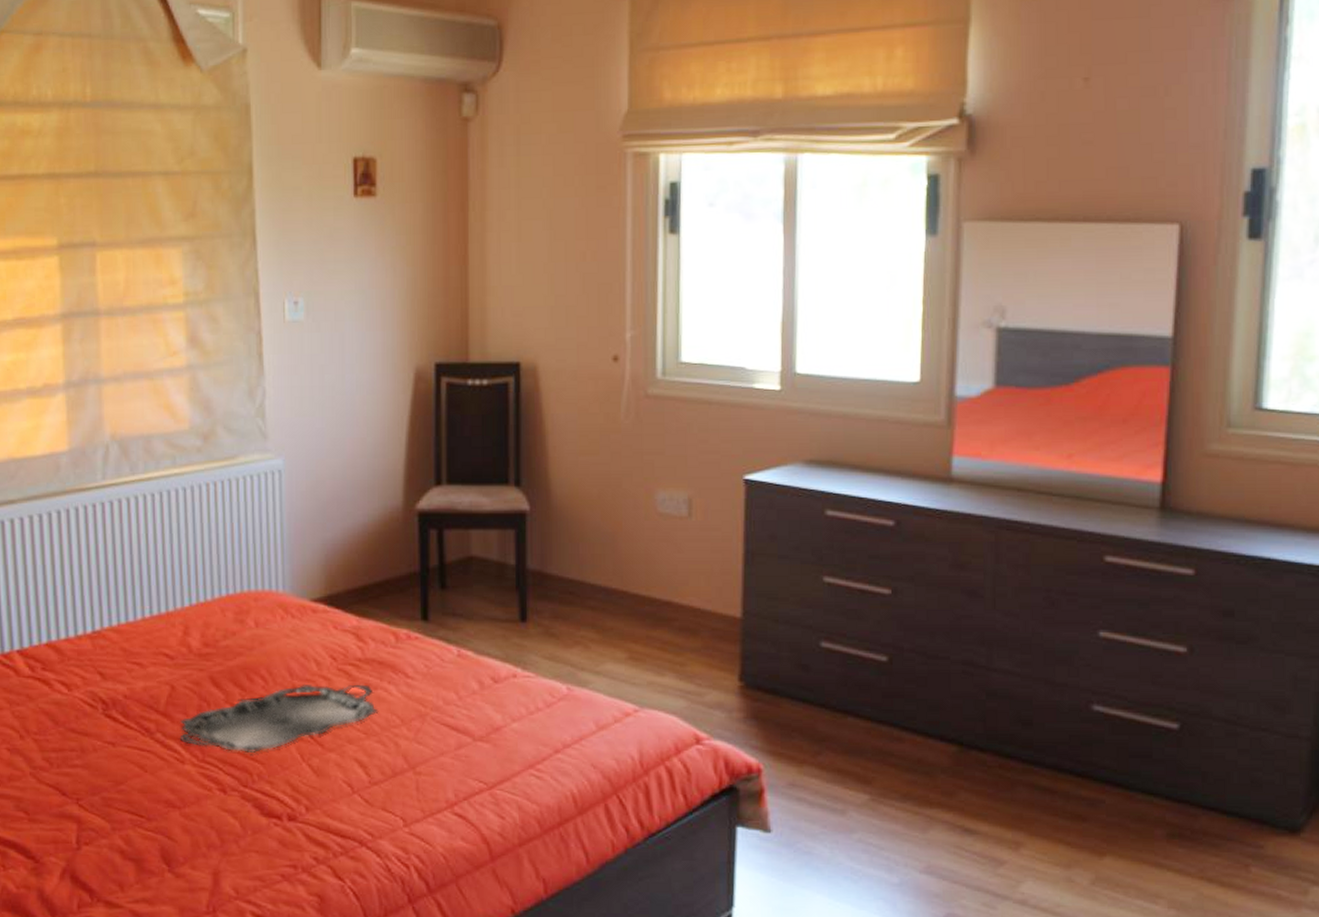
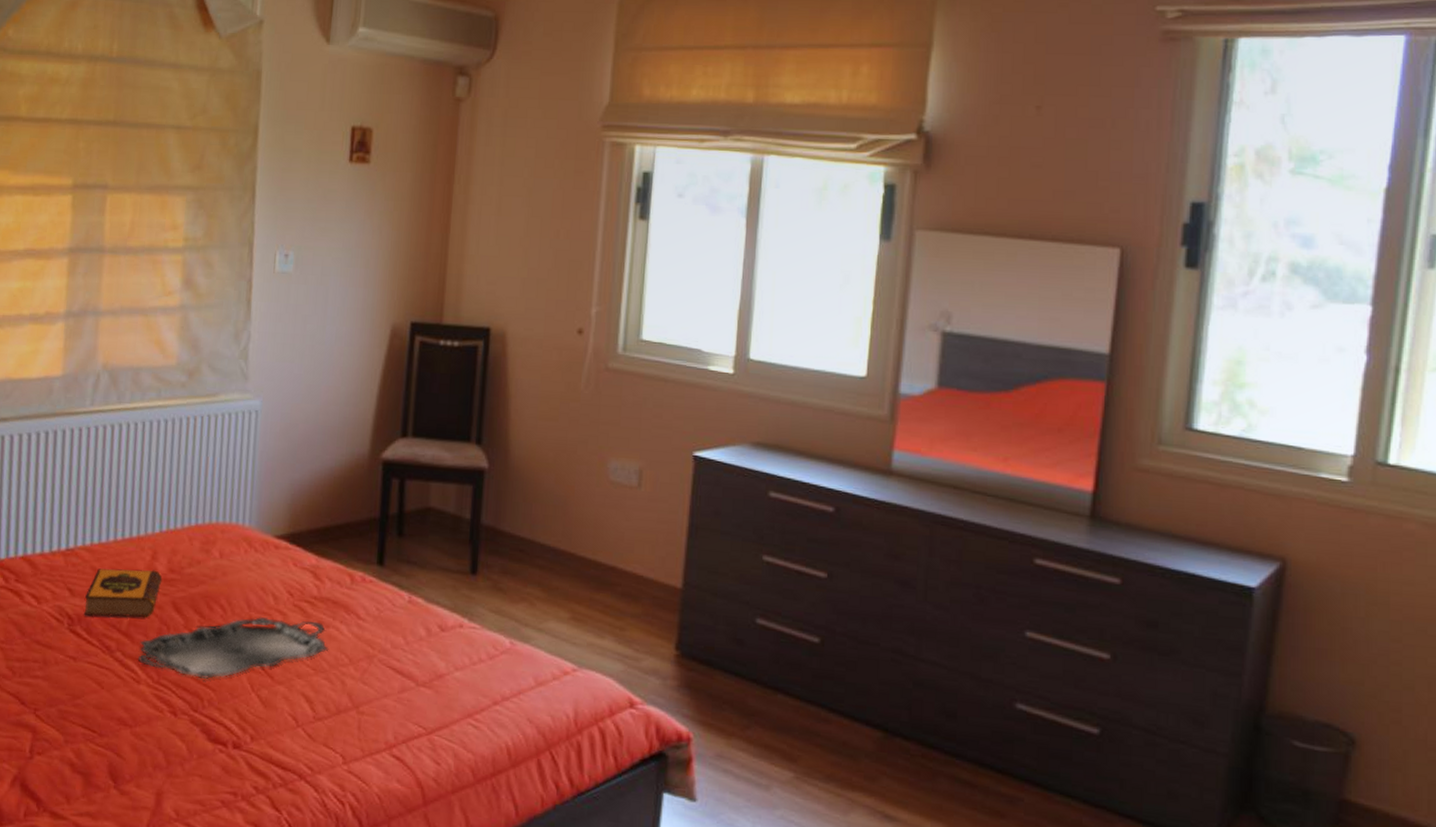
hardback book: none [118,646,197,700] -> present [84,568,163,618]

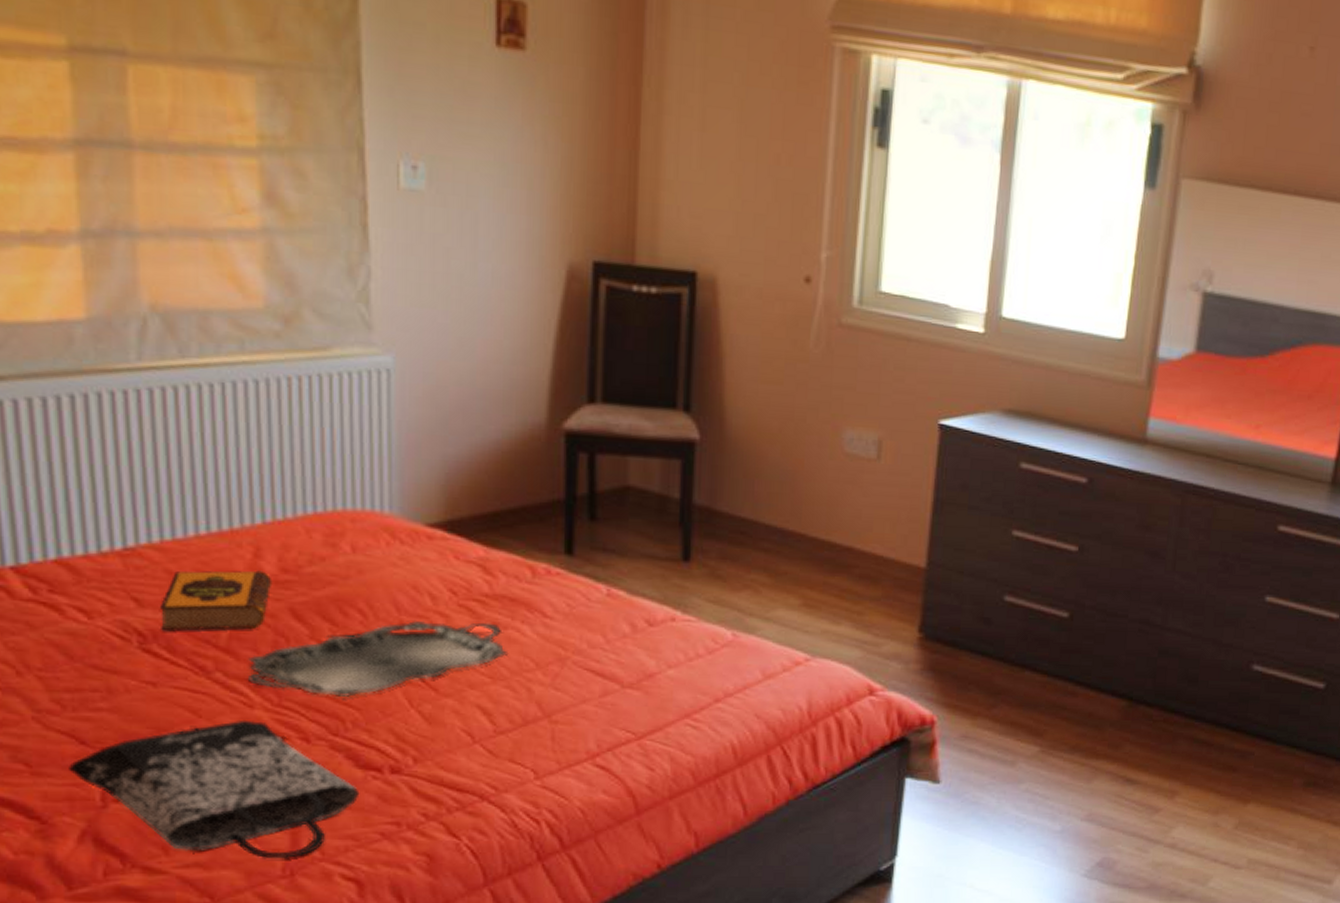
tote bag: none [11,692,209,817] -> present [69,719,360,860]

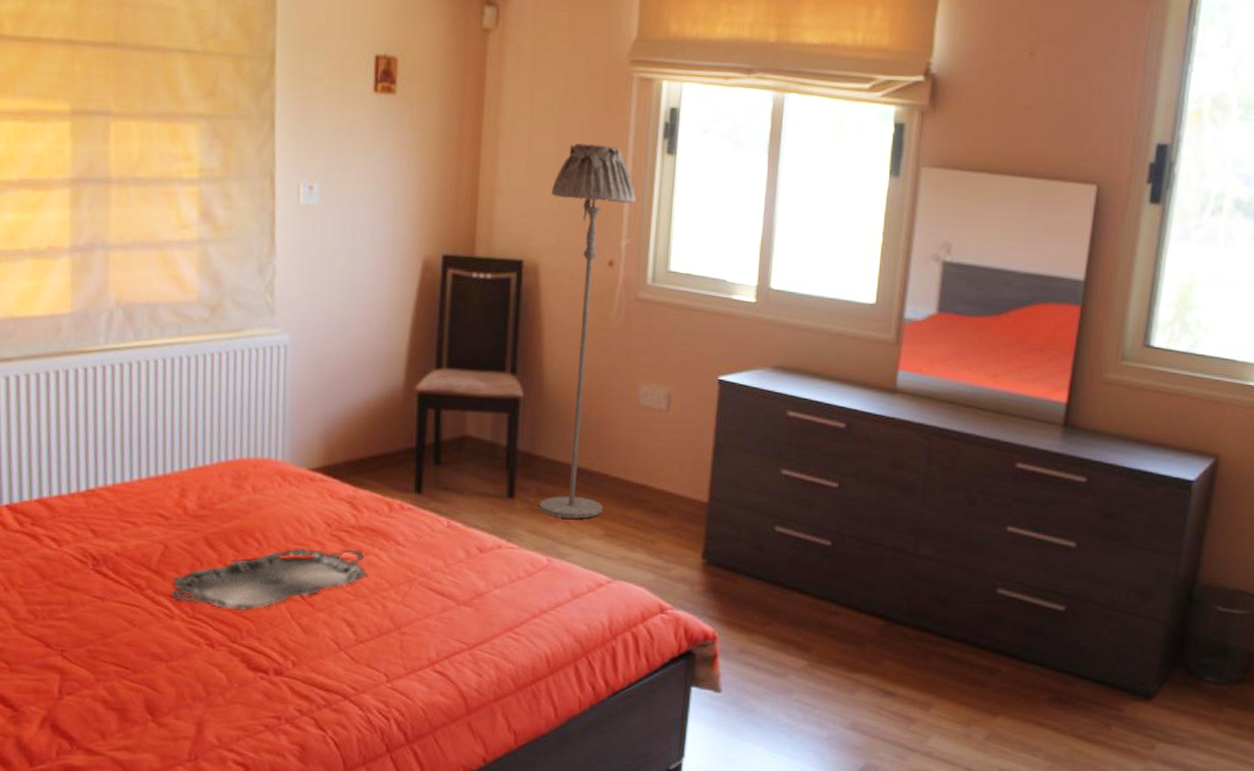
tote bag: present [69,719,360,860] -> none [36,628,250,746]
hardback book: present [160,570,272,632] -> none [109,507,193,557]
floor lamp: none [722,128,839,586] -> present [539,143,636,519]

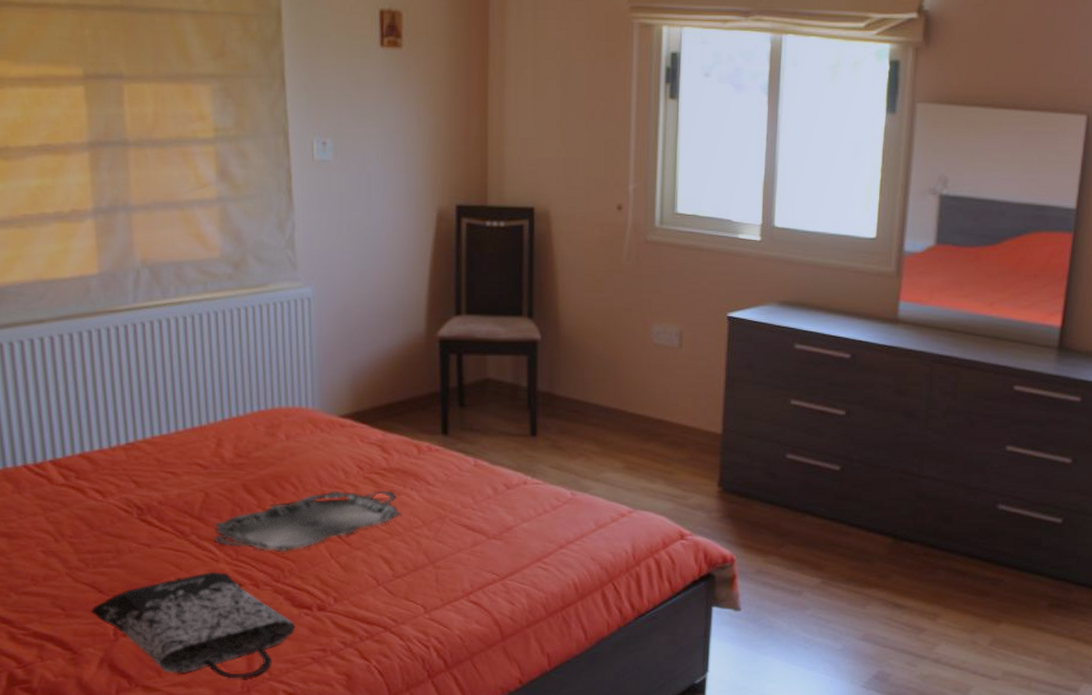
tote bag: none [36,628,250,746] -> present [91,571,296,679]
floor lamp: present [539,143,636,519] -> none [559,91,641,454]

